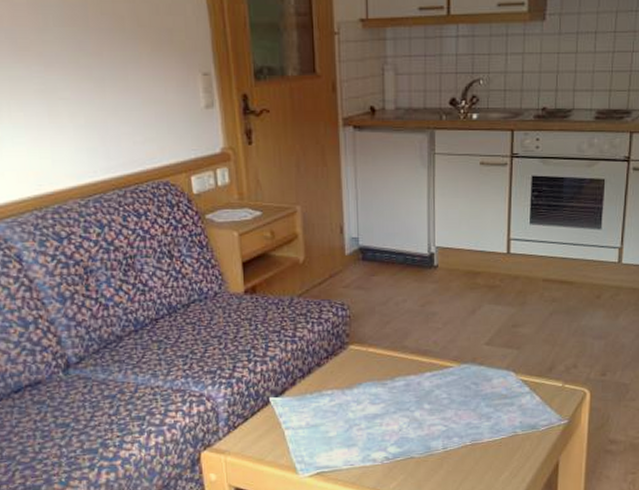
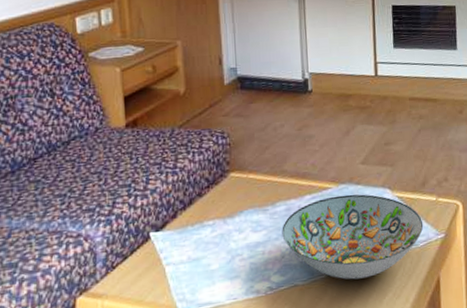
decorative bowl: none [400,374,547,457] -> present [282,194,424,280]

